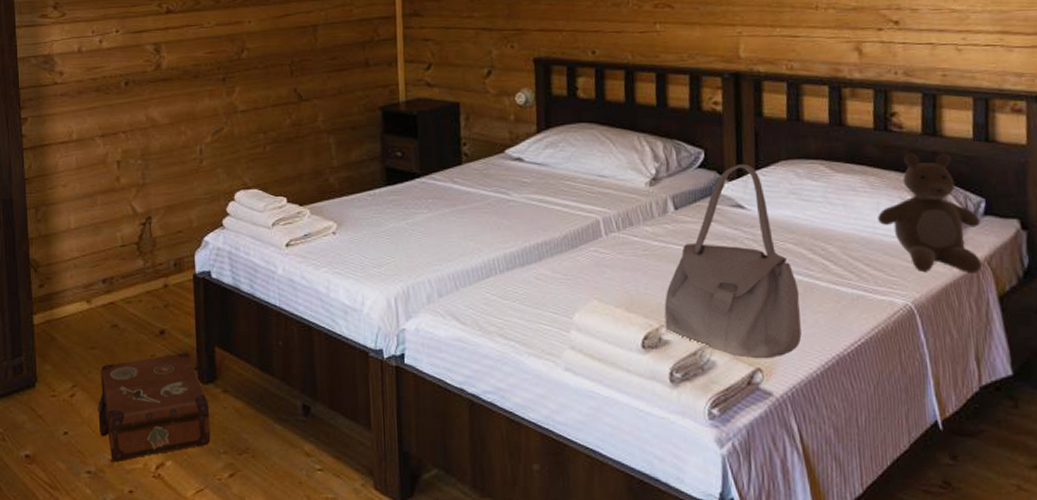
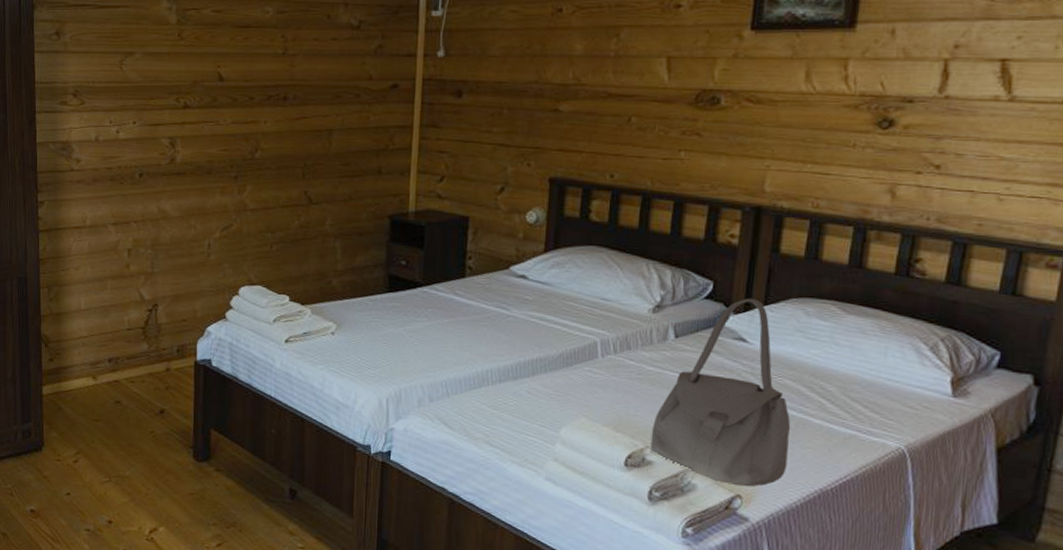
suitcase: present [98,353,211,461] -> none [98,432,202,523]
teddy bear: present [878,153,983,274] -> none [884,301,991,424]

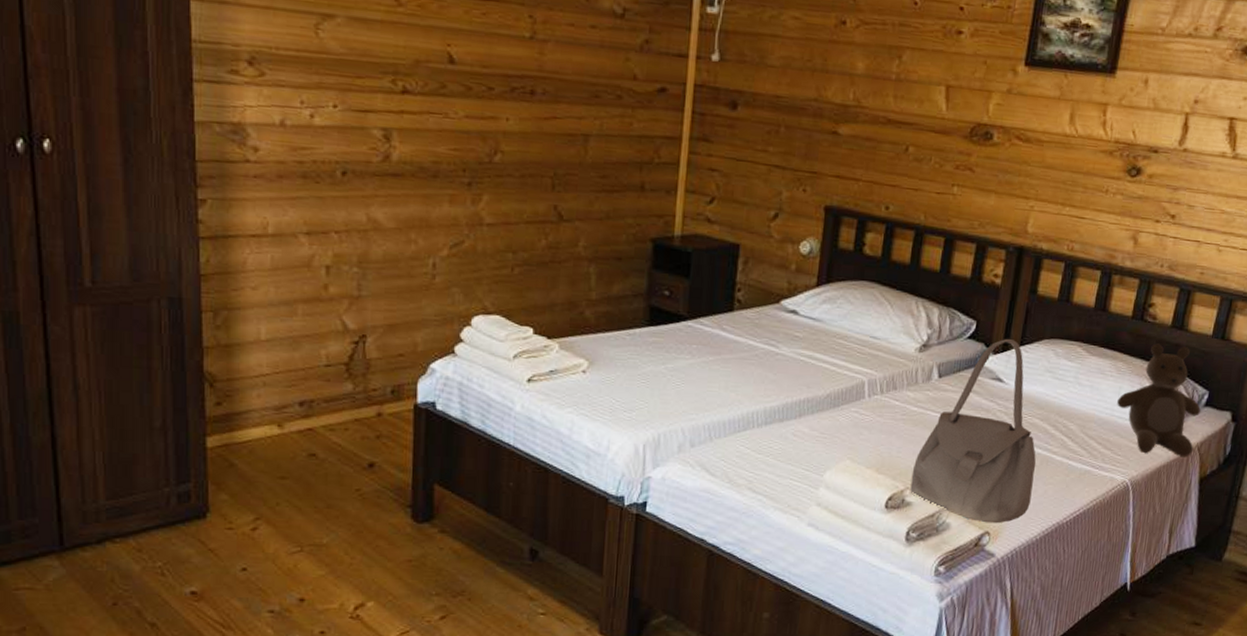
teddy bear: none [884,301,991,424] -> present [1117,343,1201,458]

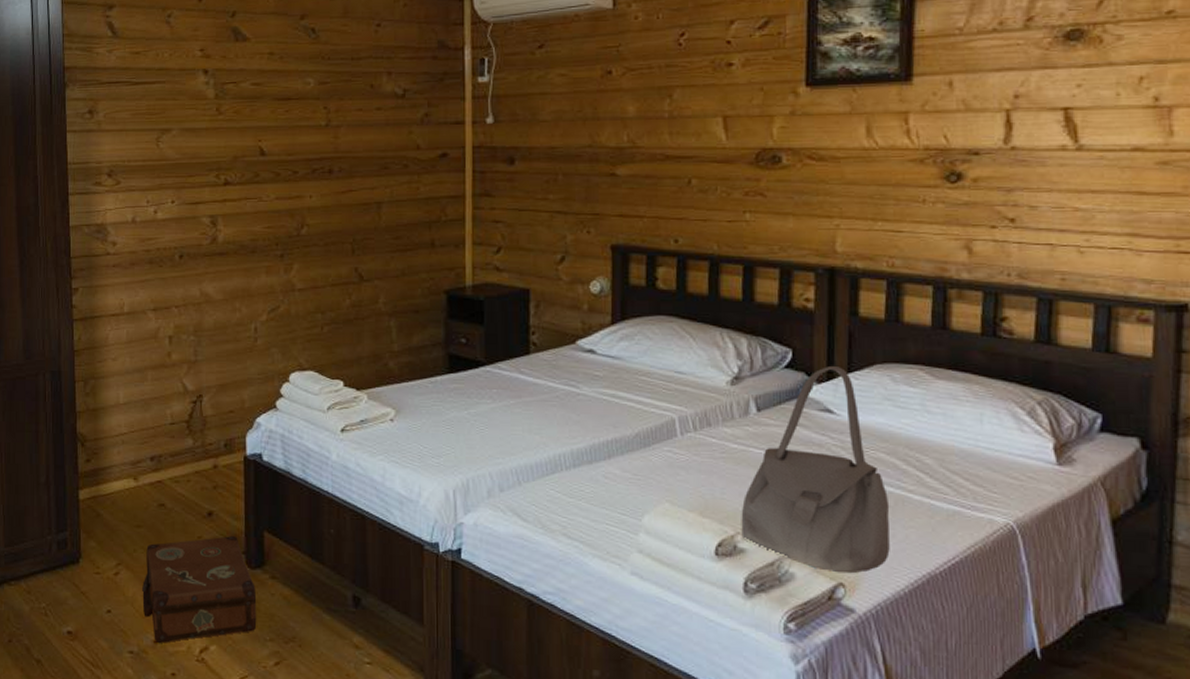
suitcase: none [286,489,423,601] -> present [142,536,257,643]
teddy bear: present [1117,343,1201,458] -> none [980,362,1095,494]

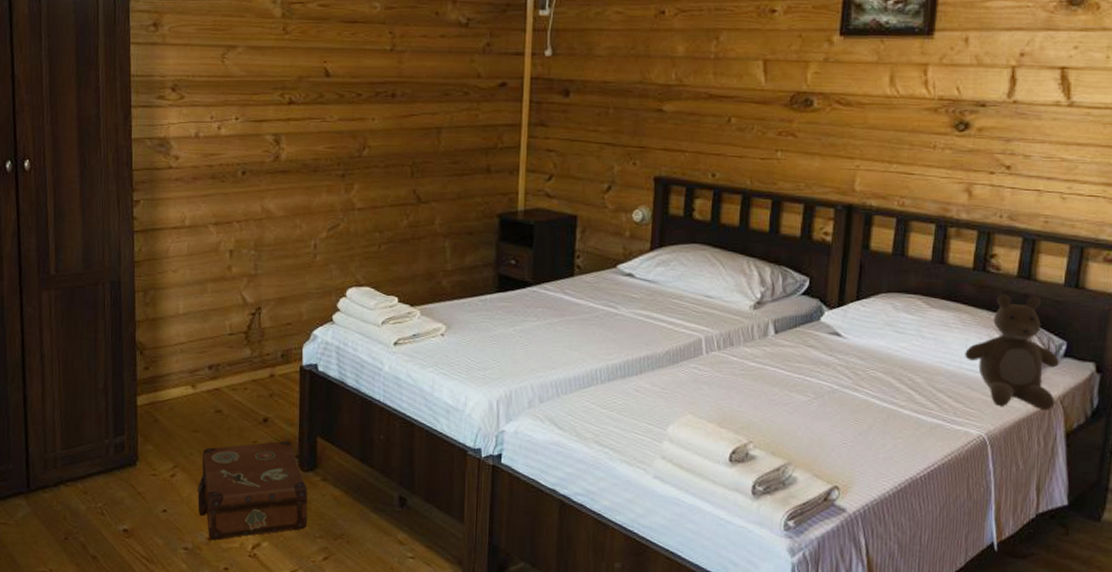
handbag: present [741,365,890,574] -> none [753,293,883,478]
teddy bear: none [980,362,1095,494] -> present [965,294,1059,411]

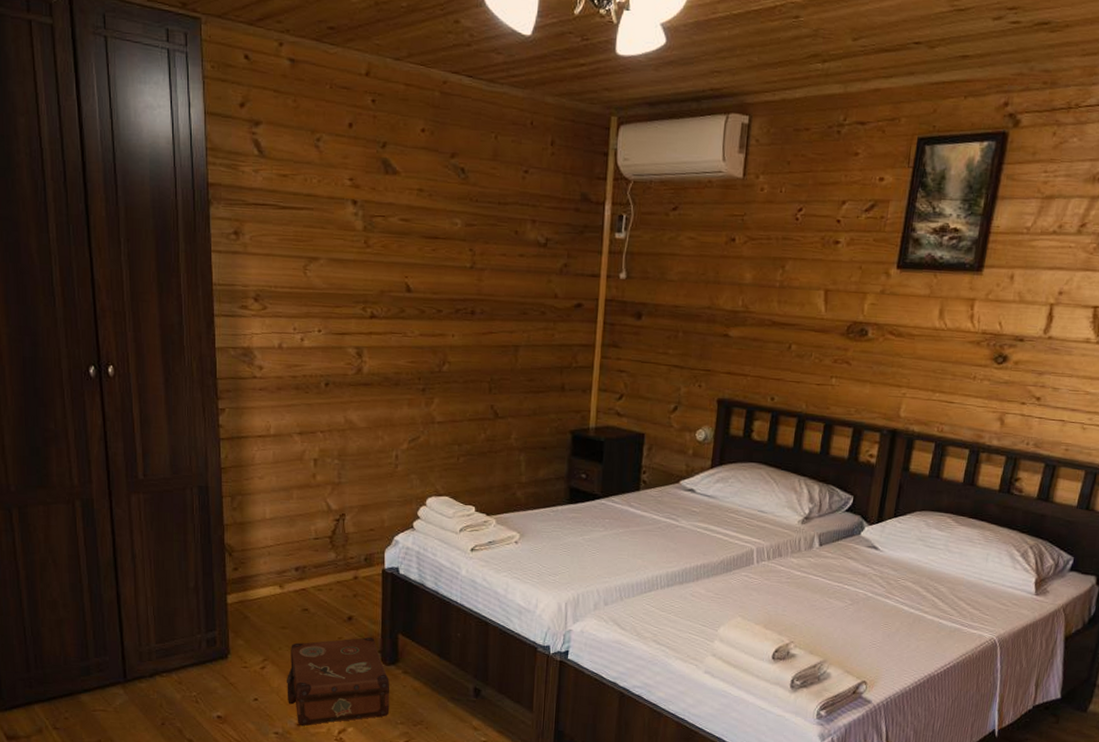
teddy bear: present [965,294,1059,411] -> none [985,514,1066,617]

